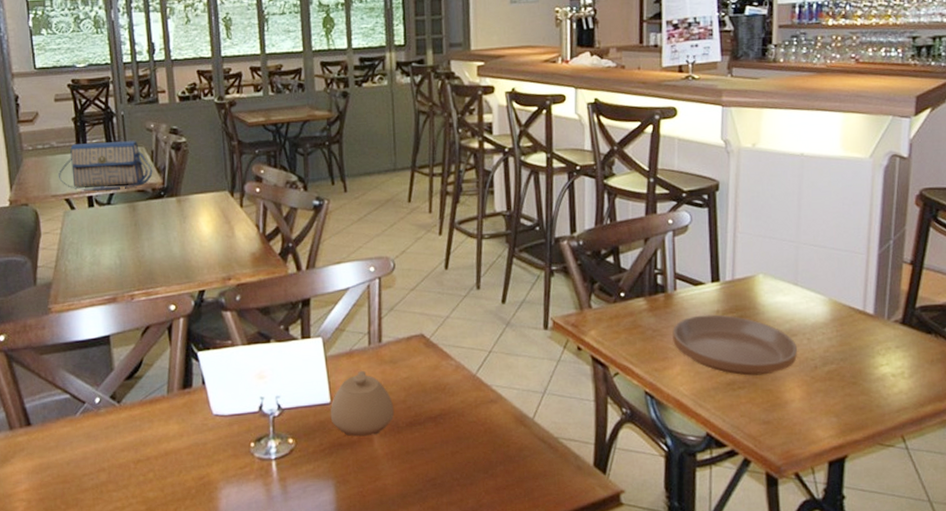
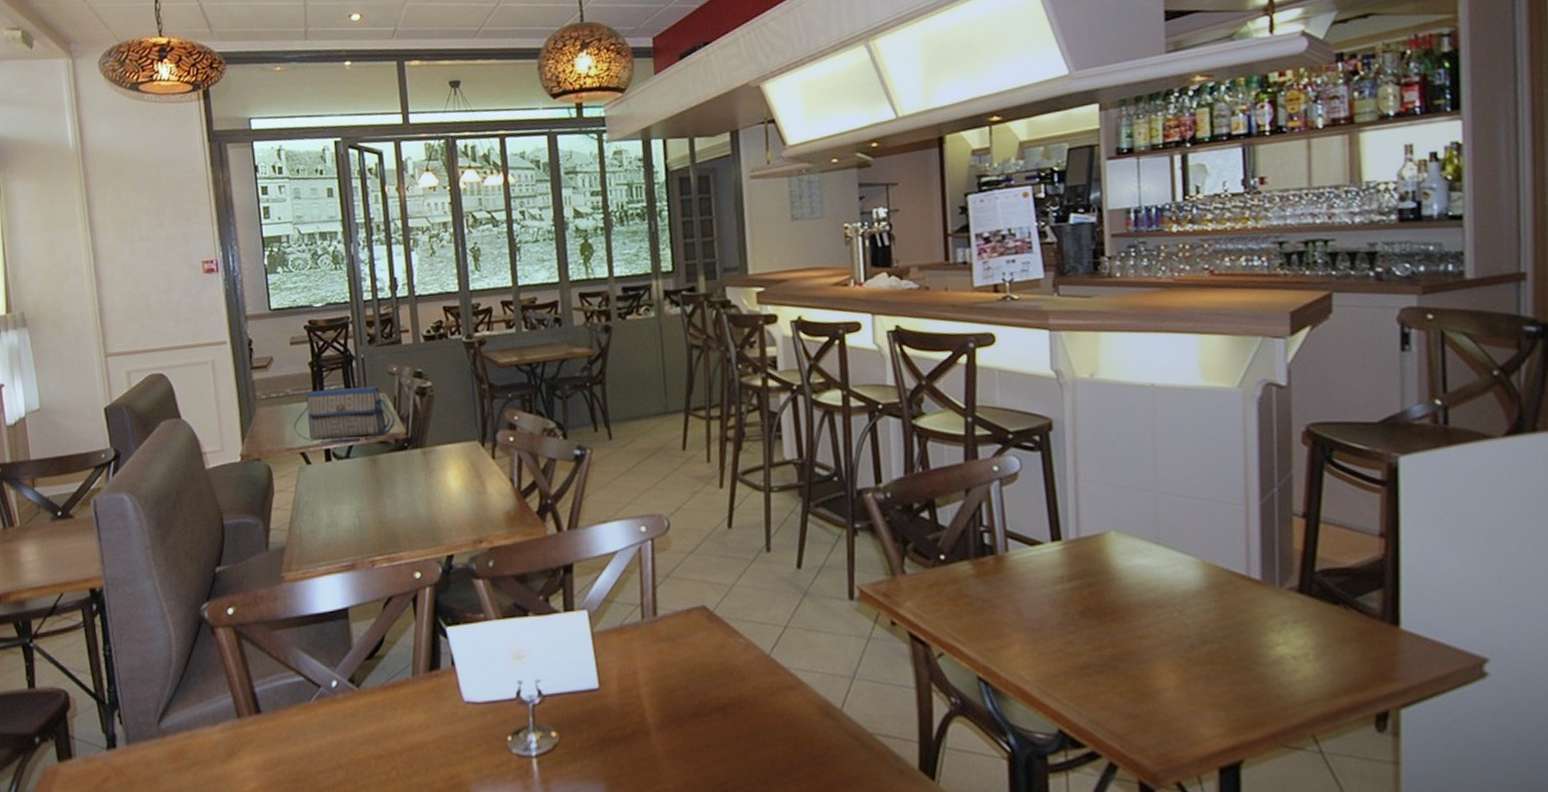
sugar bowl: present [330,371,395,437] -> none [598,650,675,730]
saucer: present [672,314,798,376] -> none [1007,581,1167,657]

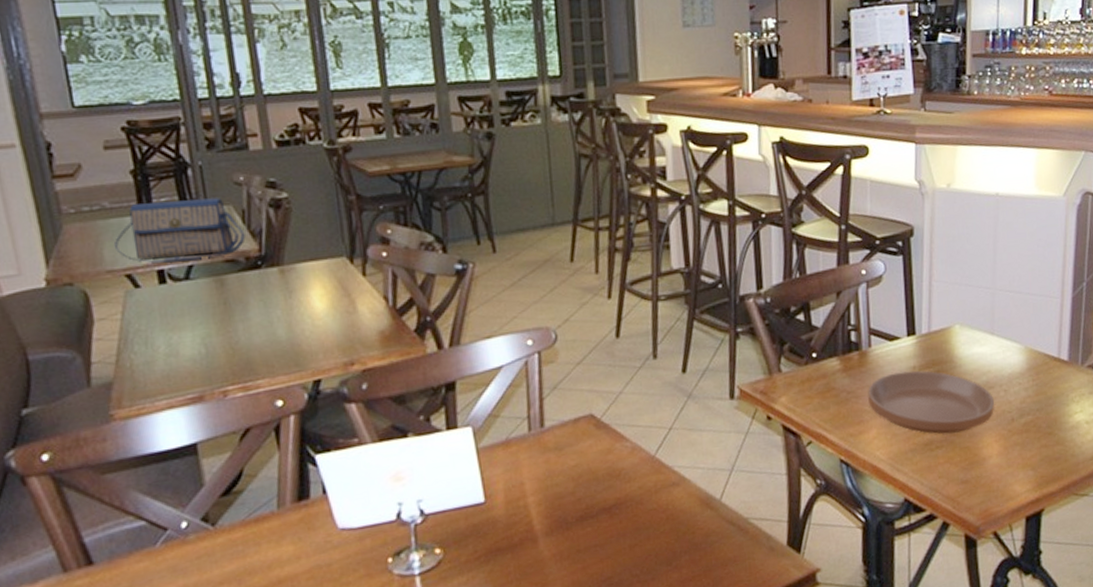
saucer: none [1007,581,1167,657] -> present [868,370,995,434]

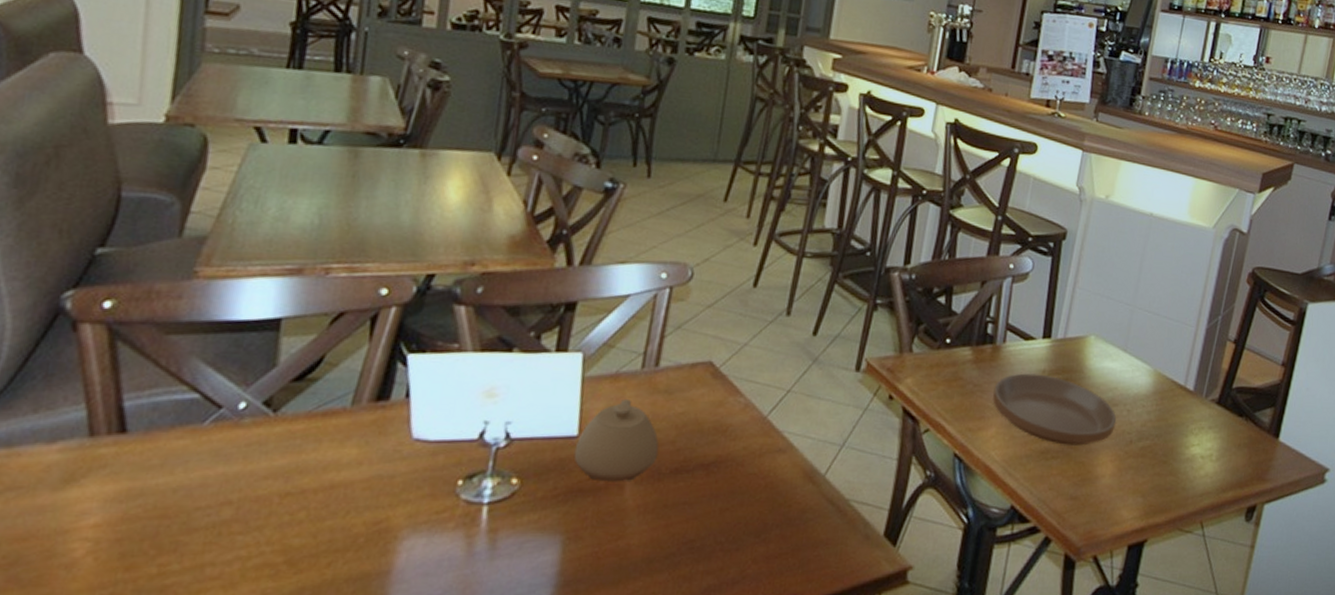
handbag: present [115,198,246,263] -> none [252,56,395,128]
sugar bowl: none [484,462,562,539] -> present [573,400,660,482]

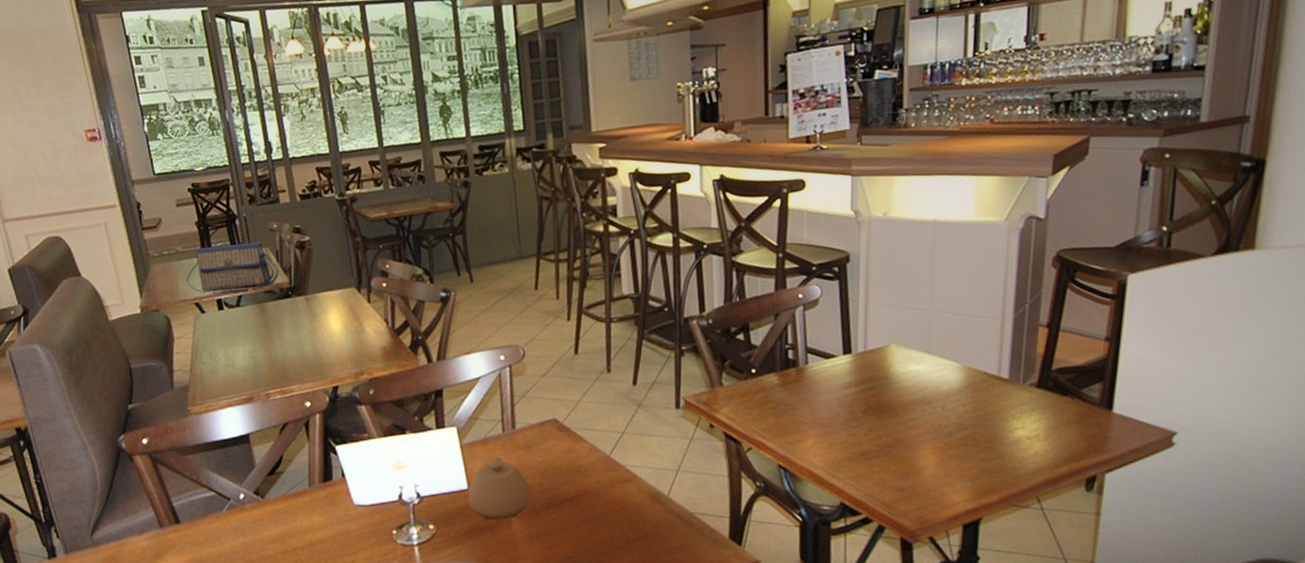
handbag: none [252,56,395,128] -> present [186,242,279,294]
saucer: present [993,373,1117,446] -> none [805,386,932,445]

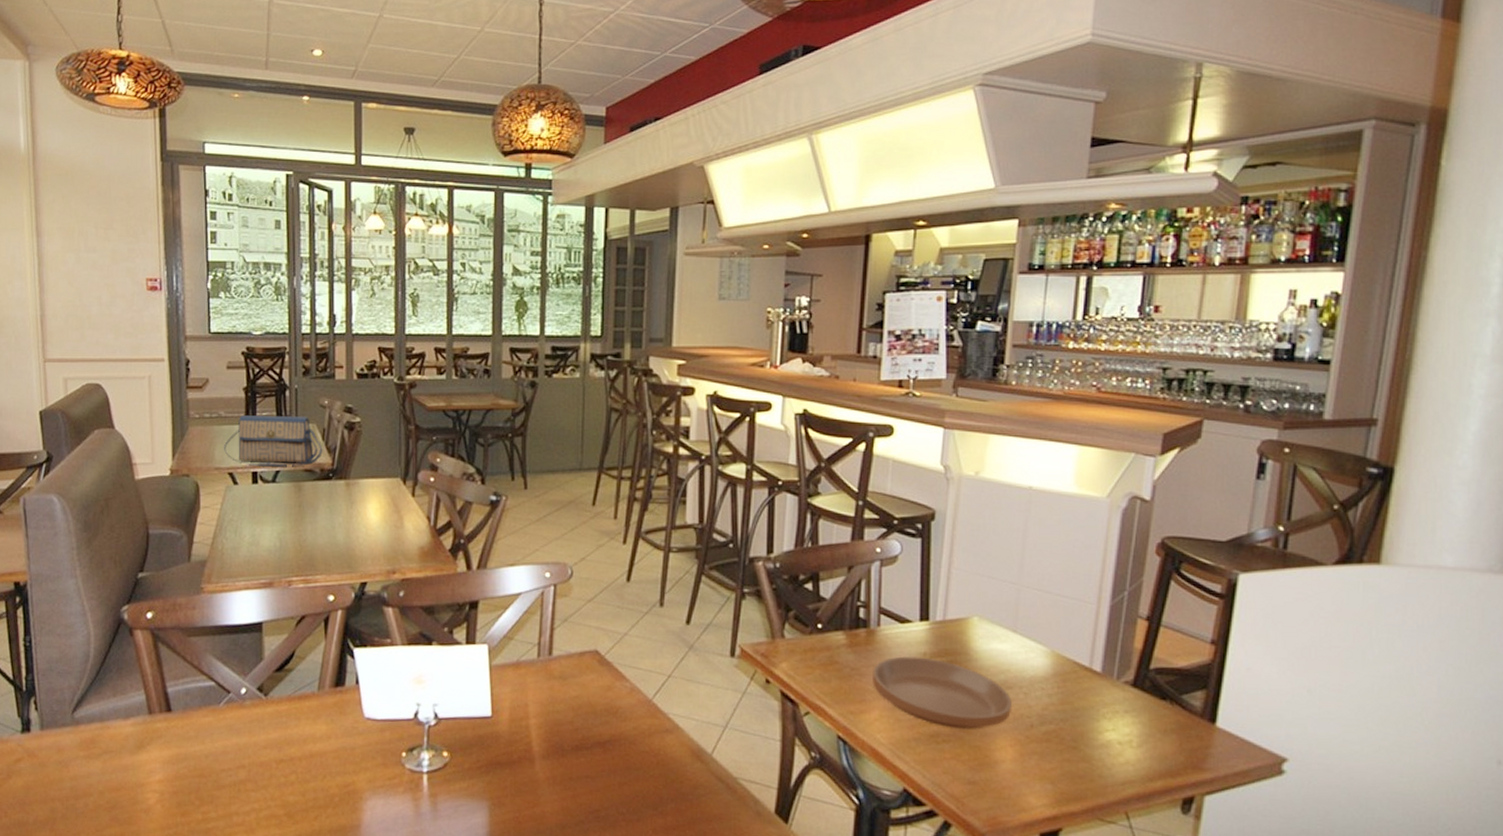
sugar bowl: present [468,457,531,521] -> none [490,685,560,757]
saucer: none [805,386,932,445] -> present [872,656,1013,729]

